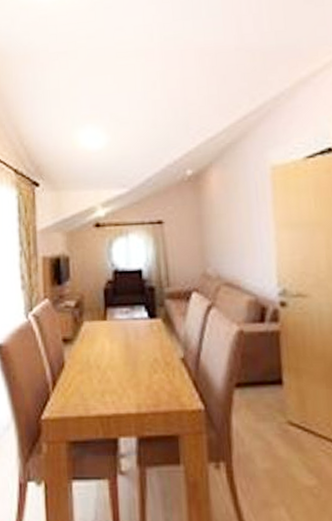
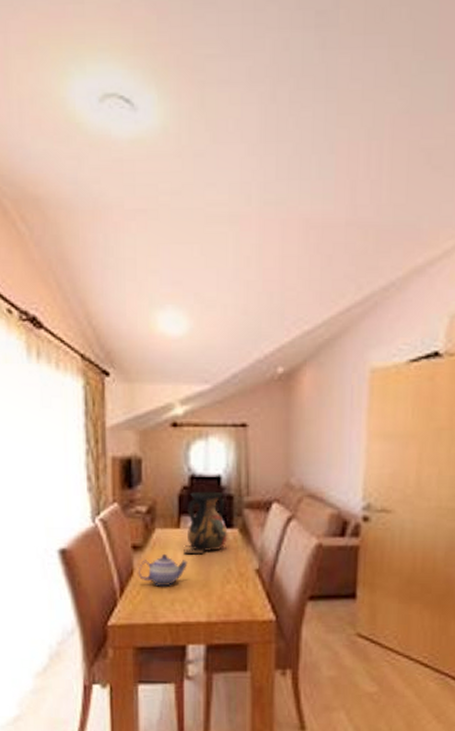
teapot: none [68,345,116,379] -> present [138,553,188,587]
vase: none [111,284,152,346] -> present [184,491,228,555]

